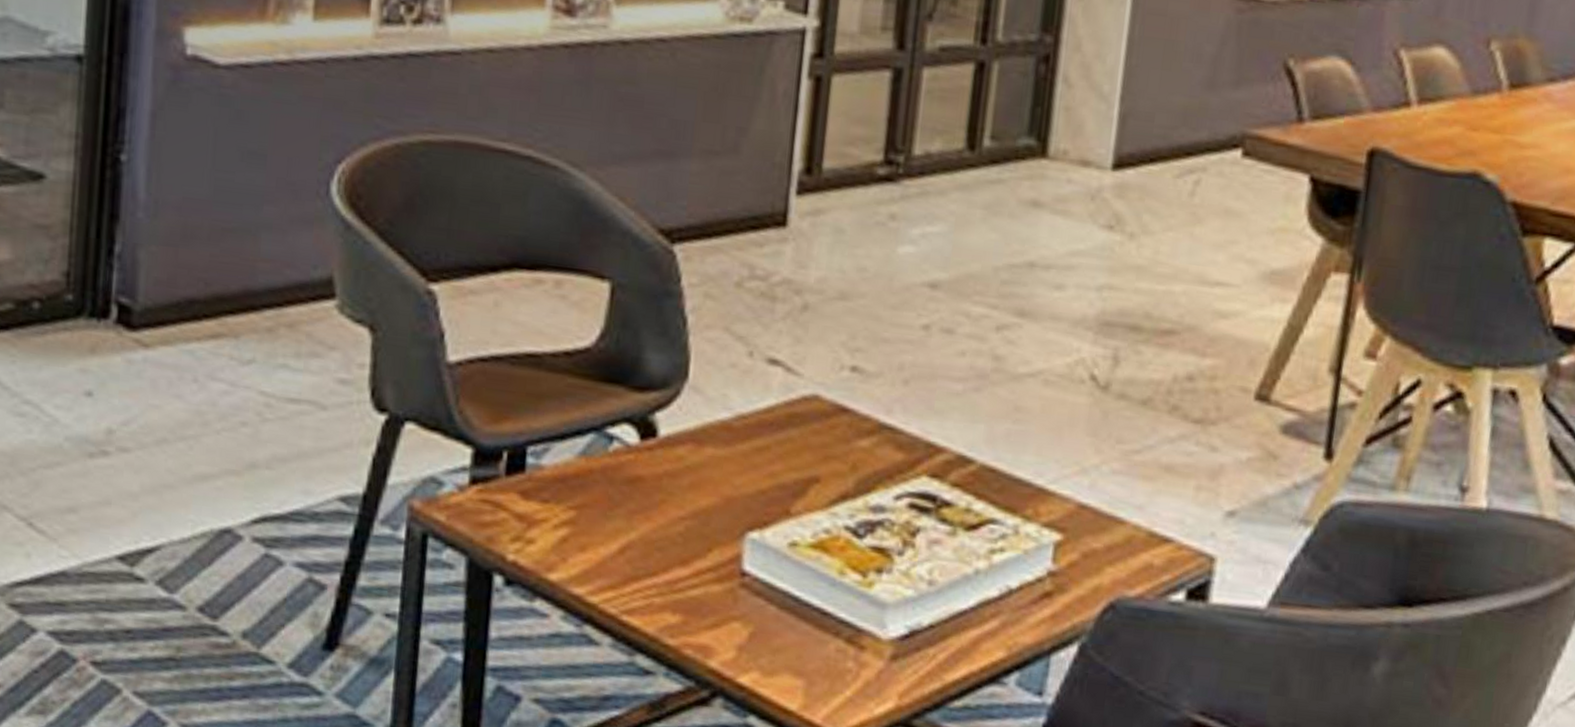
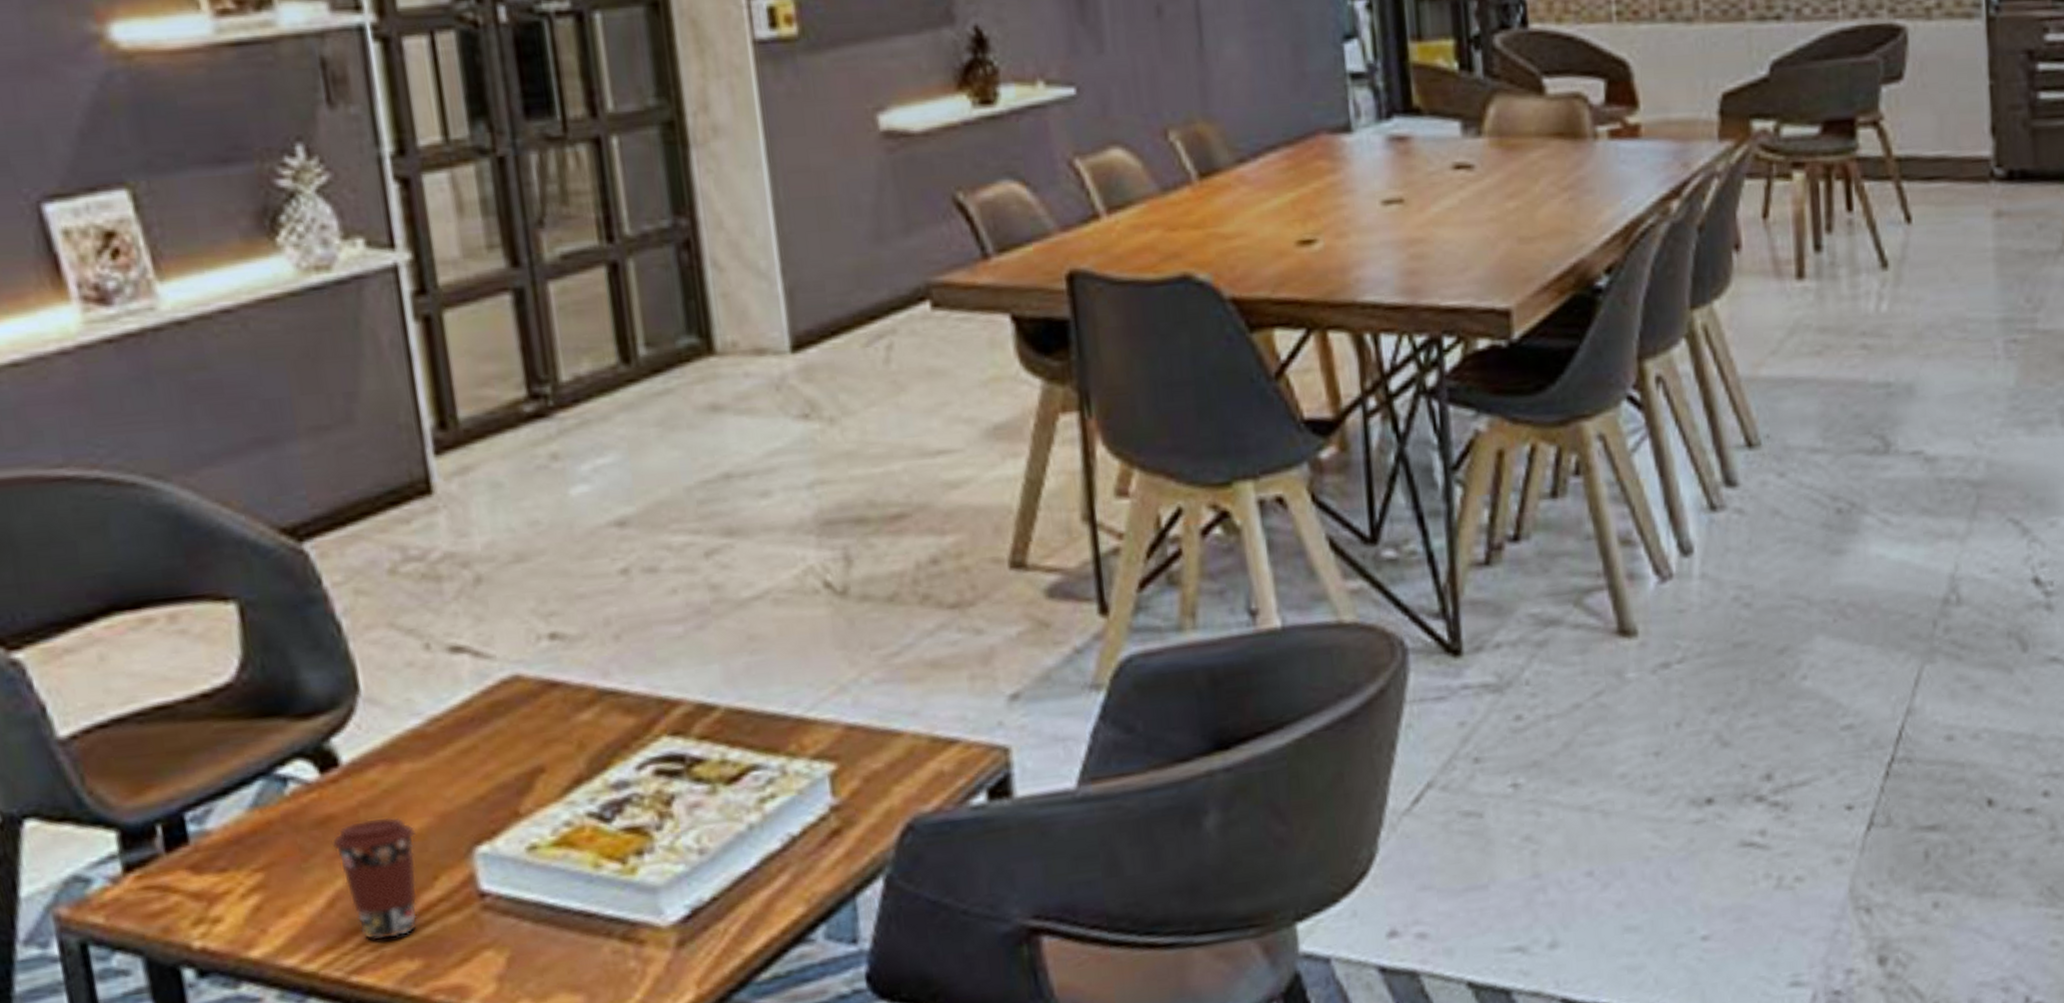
coffee cup: none [635,486,704,593] -> present [331,816,418,941]

